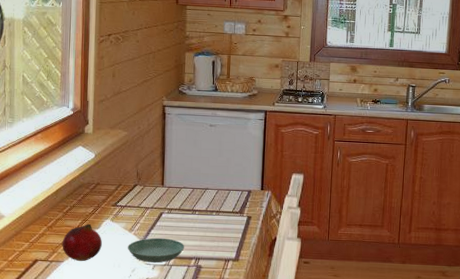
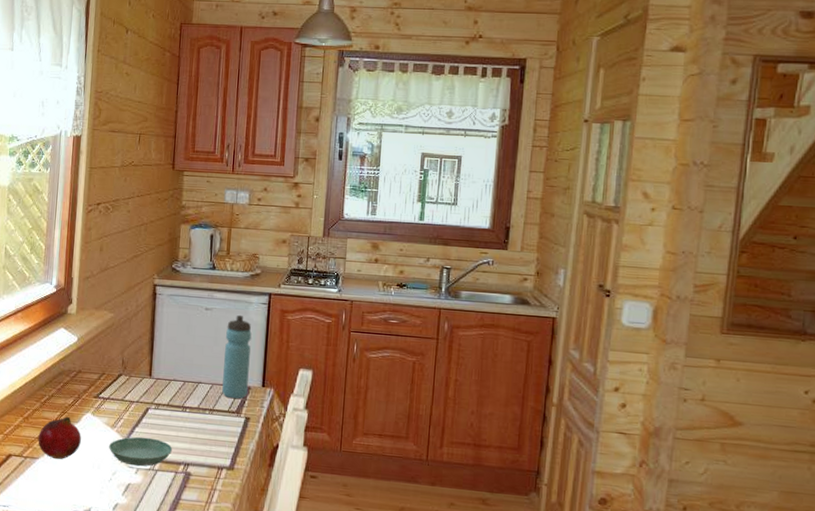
water bottle: none [227,129,251,201] -> present [222,314,252,399]

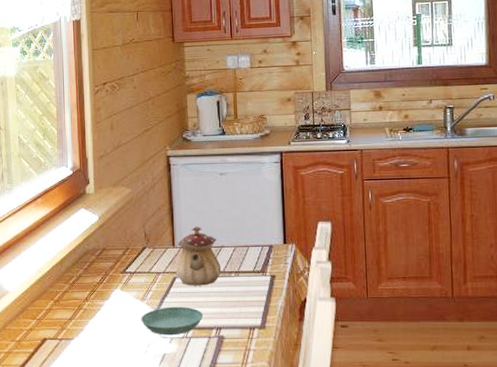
fruit: present [38,416,81,460] -> none [71,294,113,338]
teapot: none [149,358,196,420] -> present [176,226,222,286]
water bottle: present [222,314,252,399] -> none [243,176,270,259]

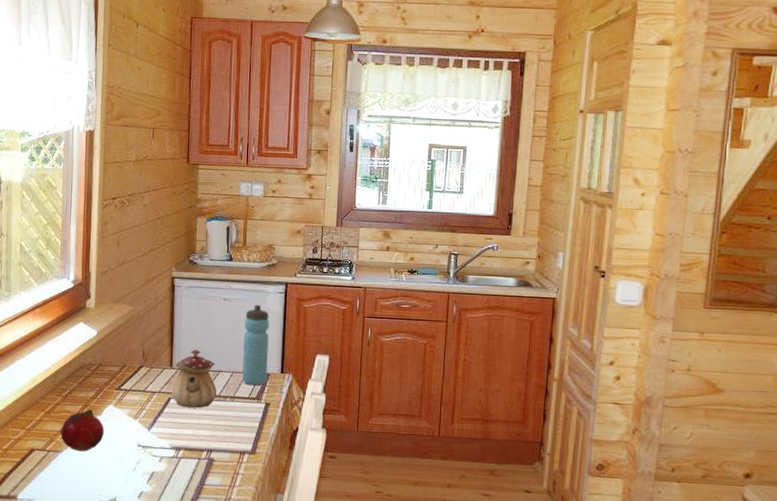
fruit: none [71,294,113,338] -> present [60,409,104,452]
saucer: present [141,306,204,336] -> none [132,426,196,455]
water bottle: none [243,176,270,259] -> present [242,304,270,386]

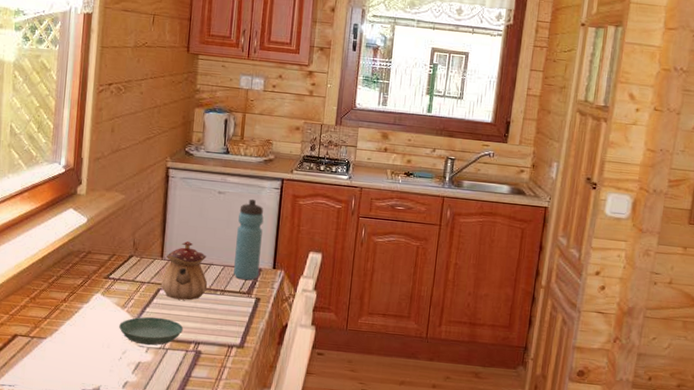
fruit: present [60,409,104,452] -> none [45,296,91,340]
saucer: none [132,426,196,455] -> present [119,316,184,346]

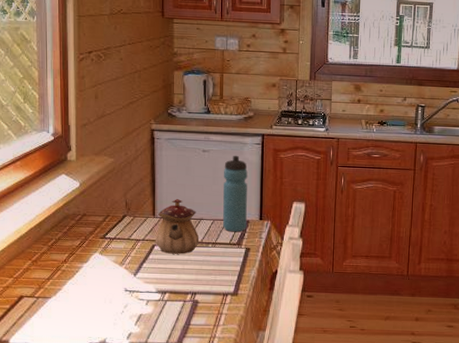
saucer: present [119,316,184,346] -> none [119,271,180,298]

